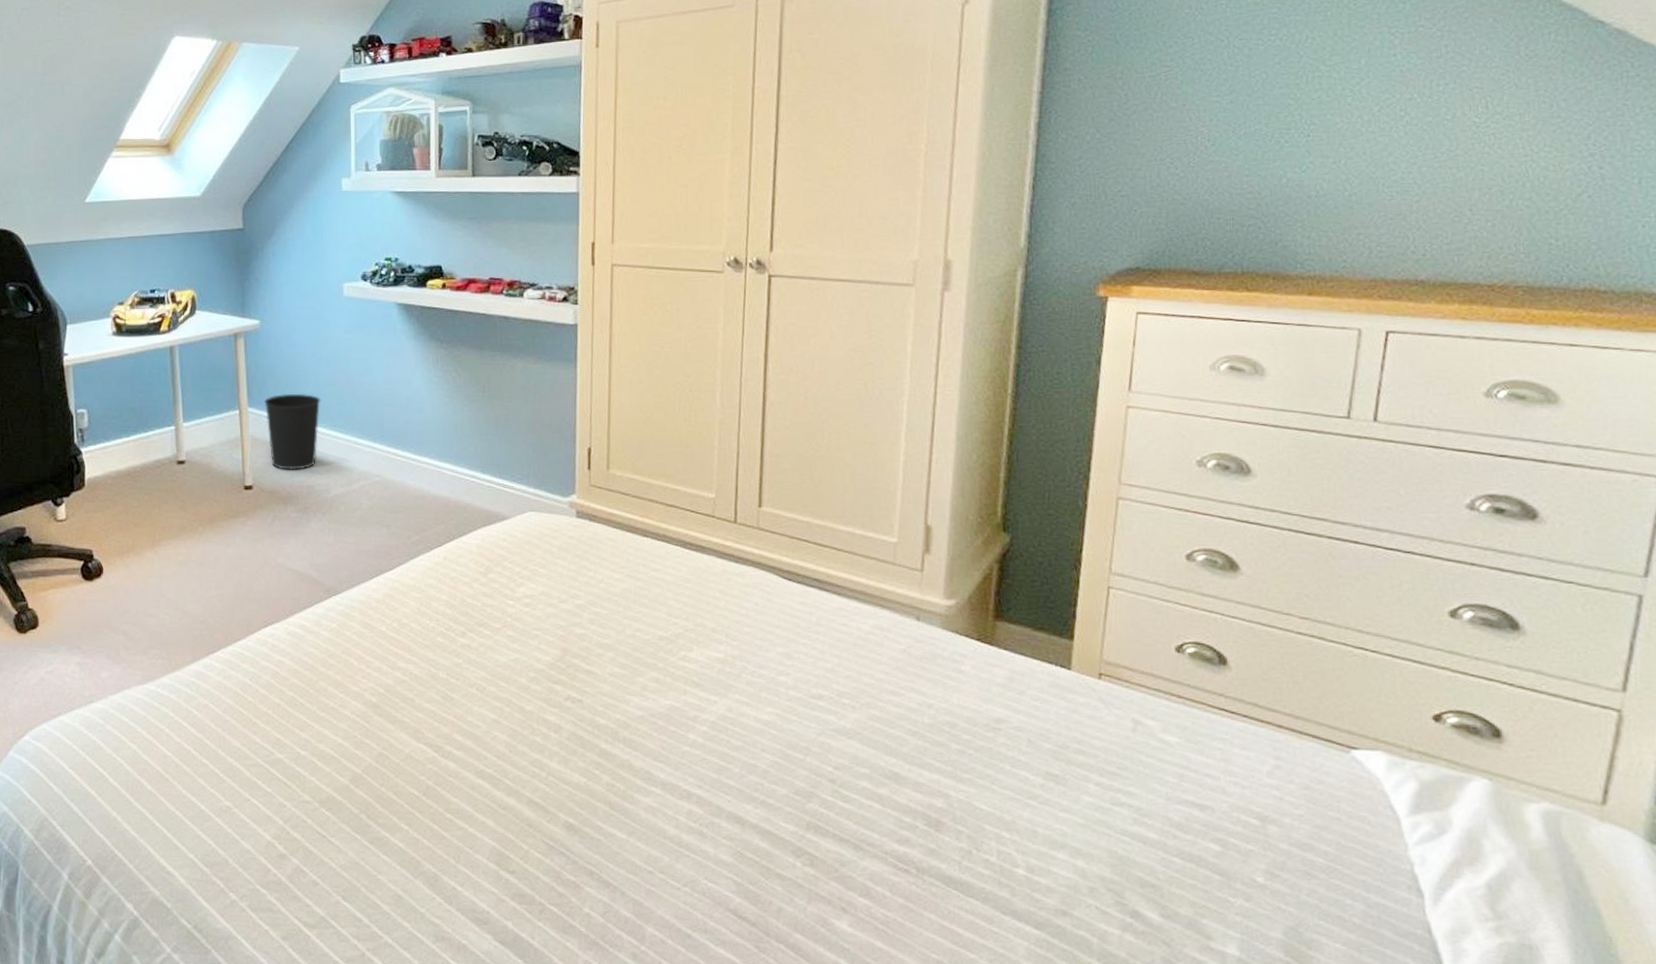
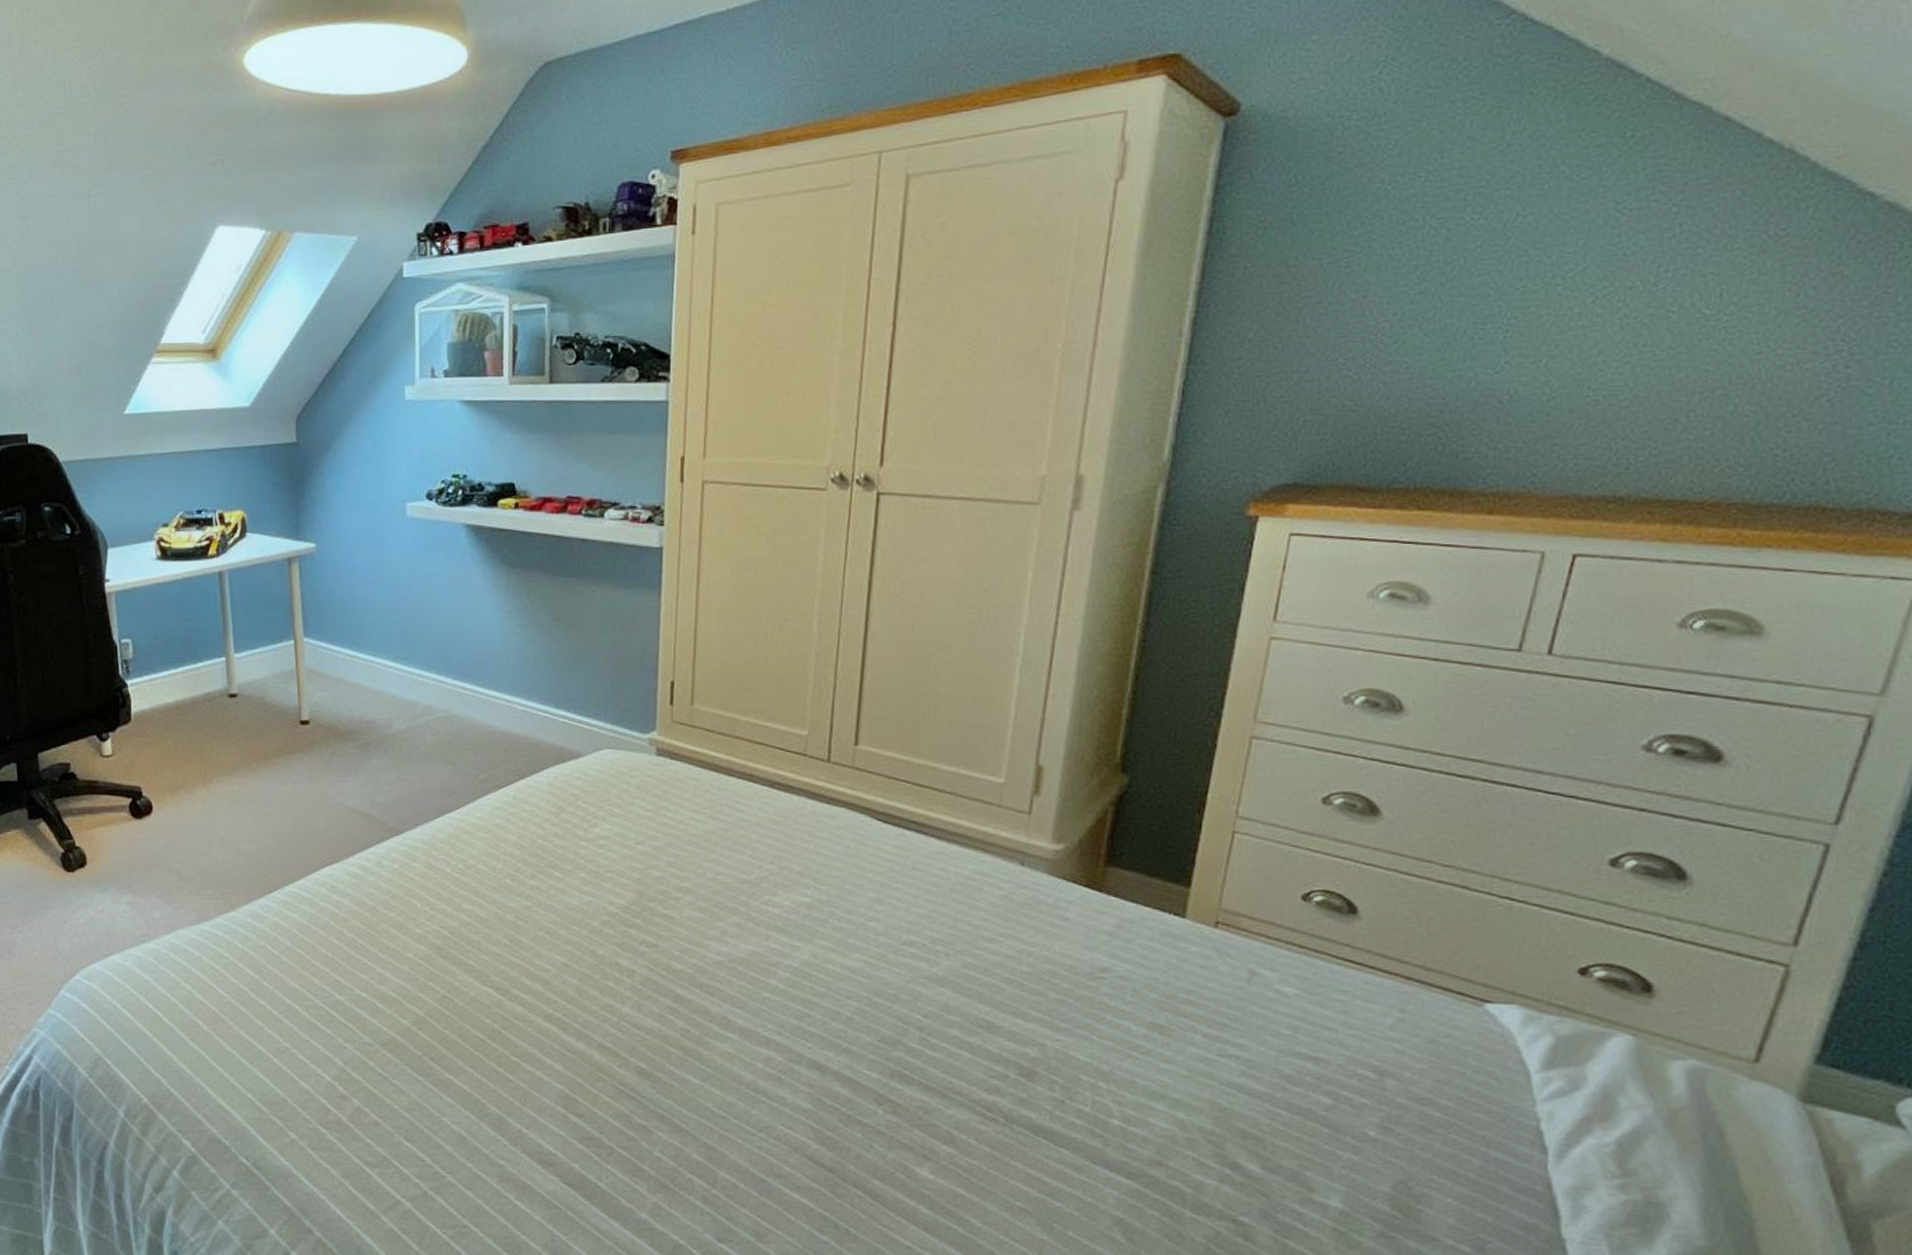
wastebasket: present [264,393,321,470] -> none [321,622,382,704]

